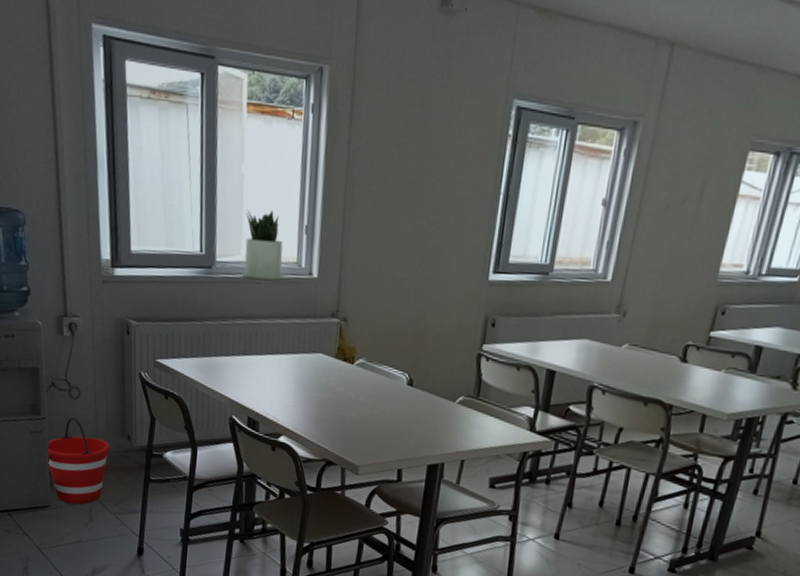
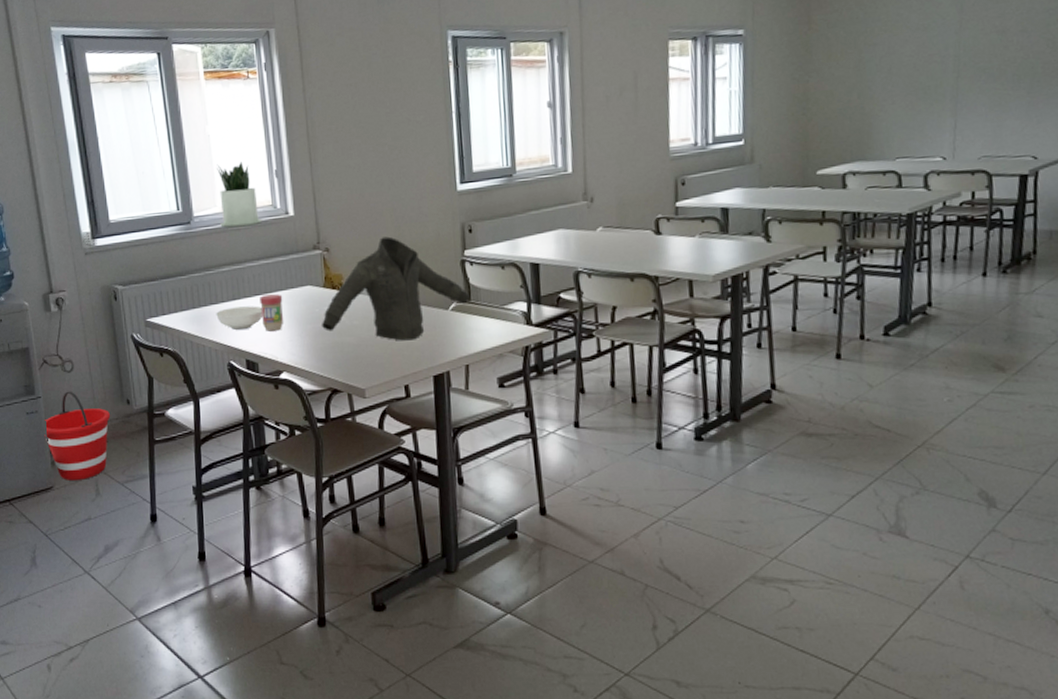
bowl: none [225,362,272,387] -> present [216,305,263,330]
food container: none [269,355,293,394] -> present [260,294,284,332]
jacket: none [326,316,480,426] -> present [321,236,471,341]

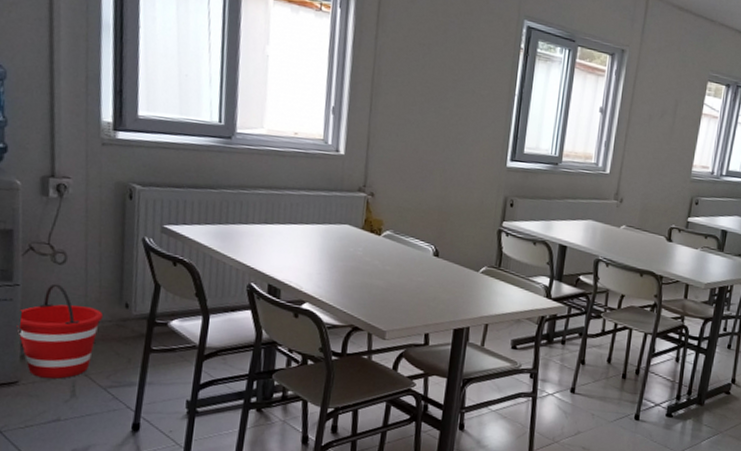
bowl: present [216,305,263,330] -> none [243,230,296,255]
planter: present [217,162,263,228] -> none [264,86,311,156]
food container: present [260,294,284,332] -> none [292,225,319,262]
jacket: present [321,236,471,341] -> none [352,193,501,294]

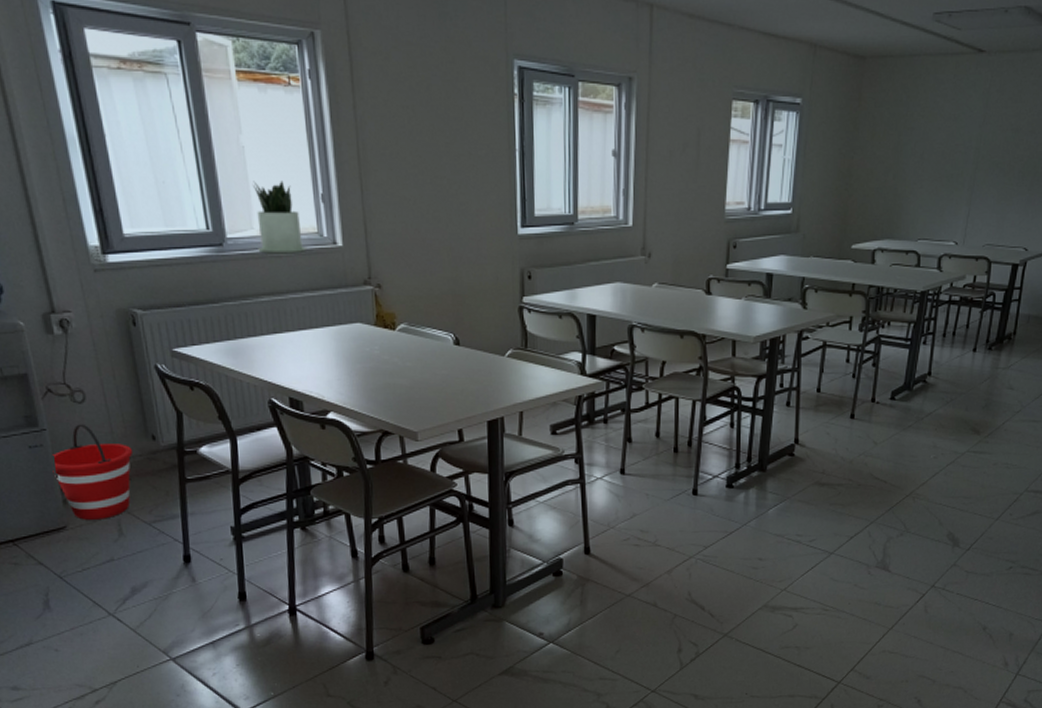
planter: none [264,86,311,156] -> present [253,181,308,254]

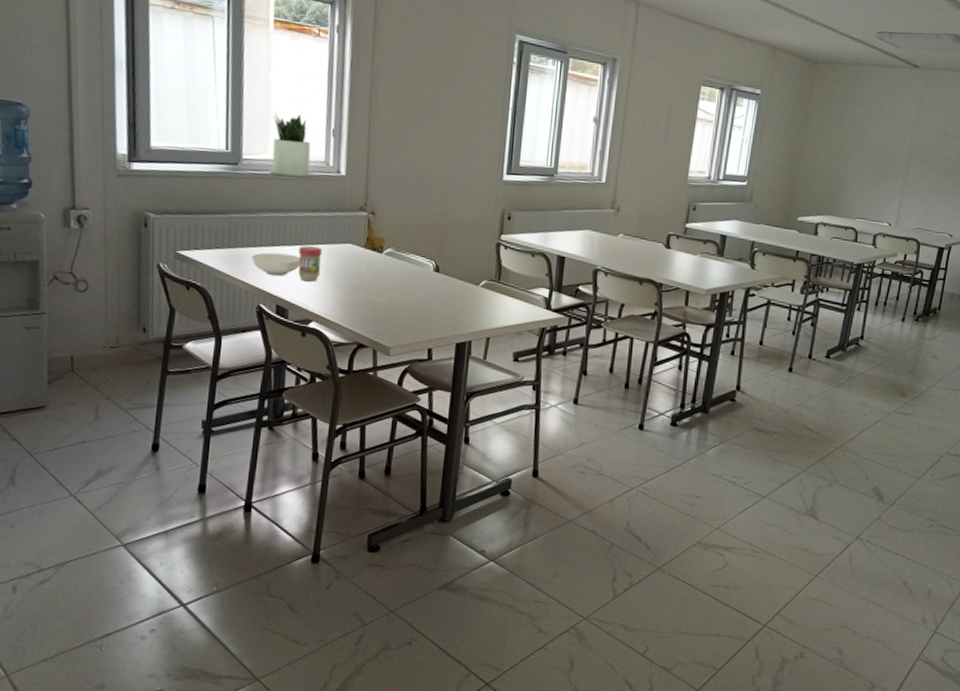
bucket: present [52,424,133,520] -> none [44,311,123,402]
bowl: none [254,341,308,365] -> present [252,252,301,276]
food container: none [304,330,332,369] -> present [298,246,323,282]

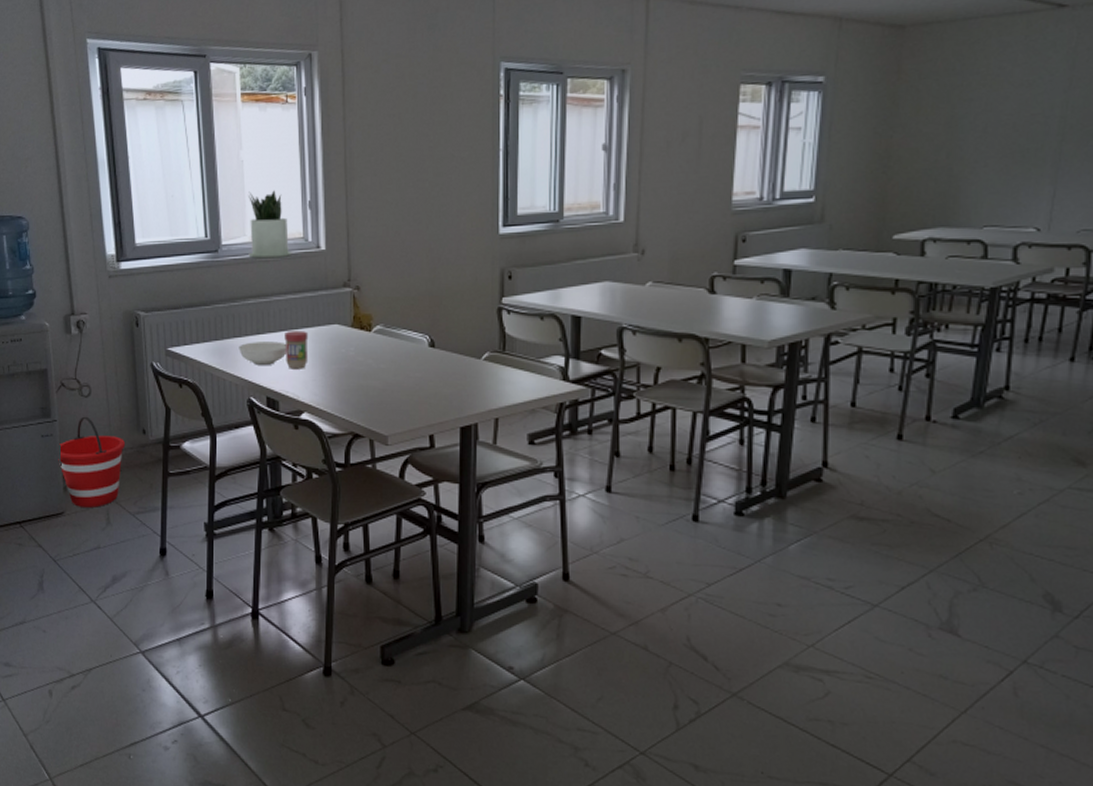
bucket: none [44,311,123,402] -> present [58,416,126,508]

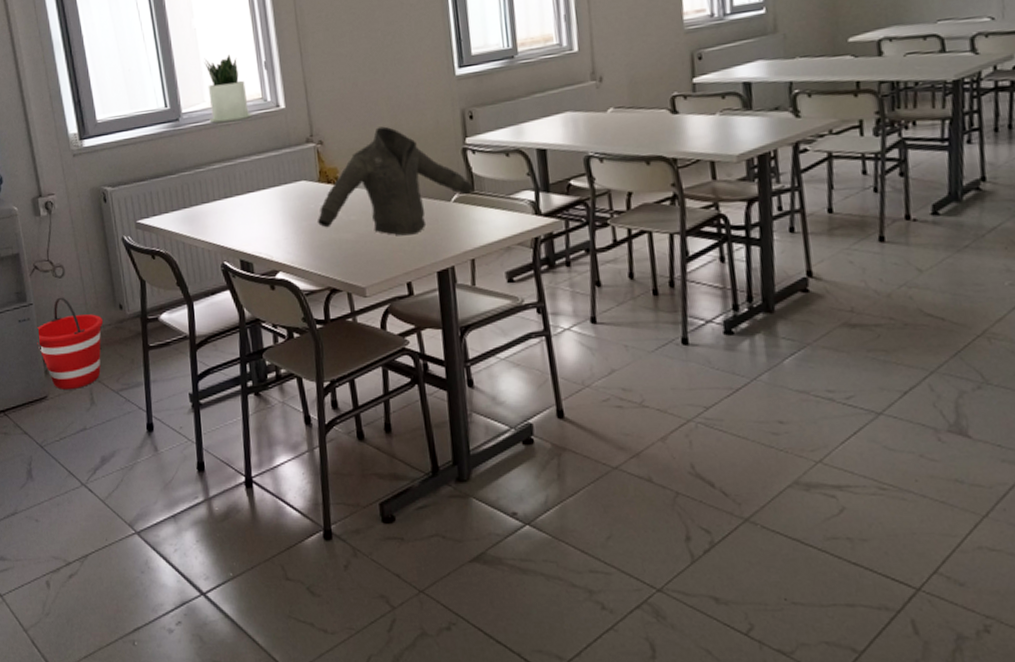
bowl: present [239,341,287,365] -> none [208,203,257,229]
food container: present [284,331,309,369] -> none [252,190,279,230]
jacket: none [346,278,506,388] -> present [317,126,474,236]

